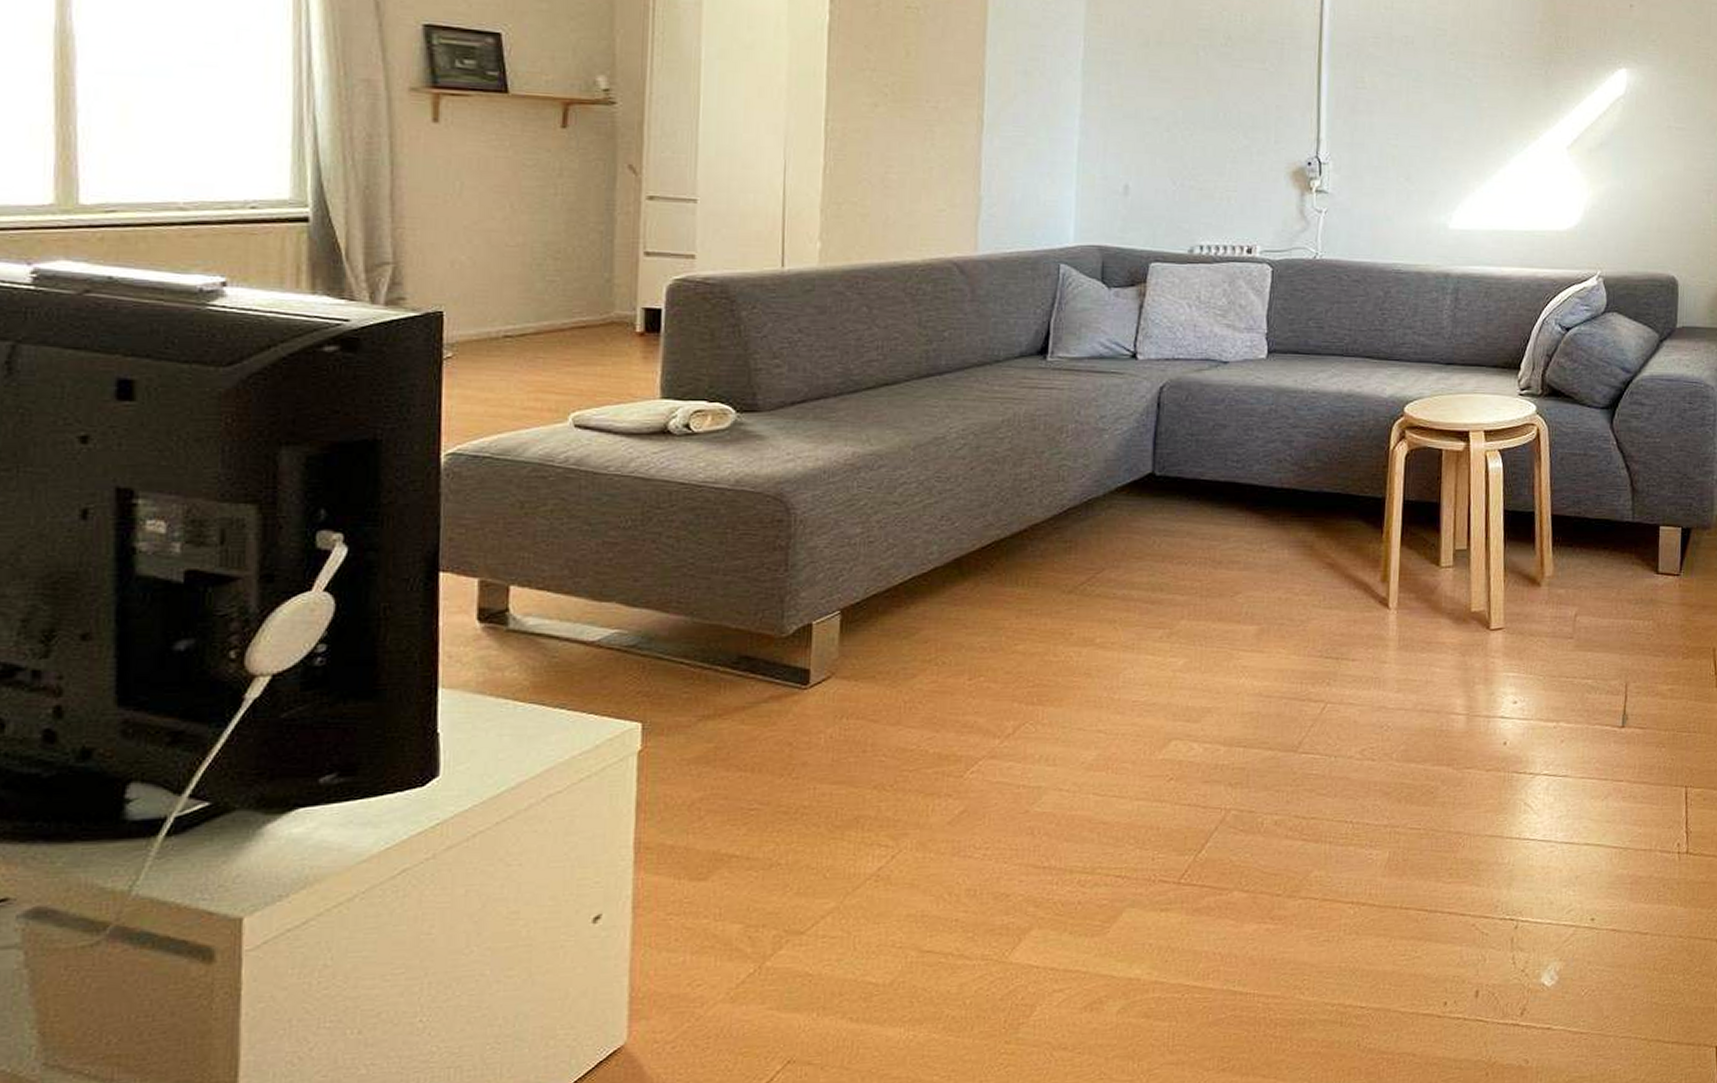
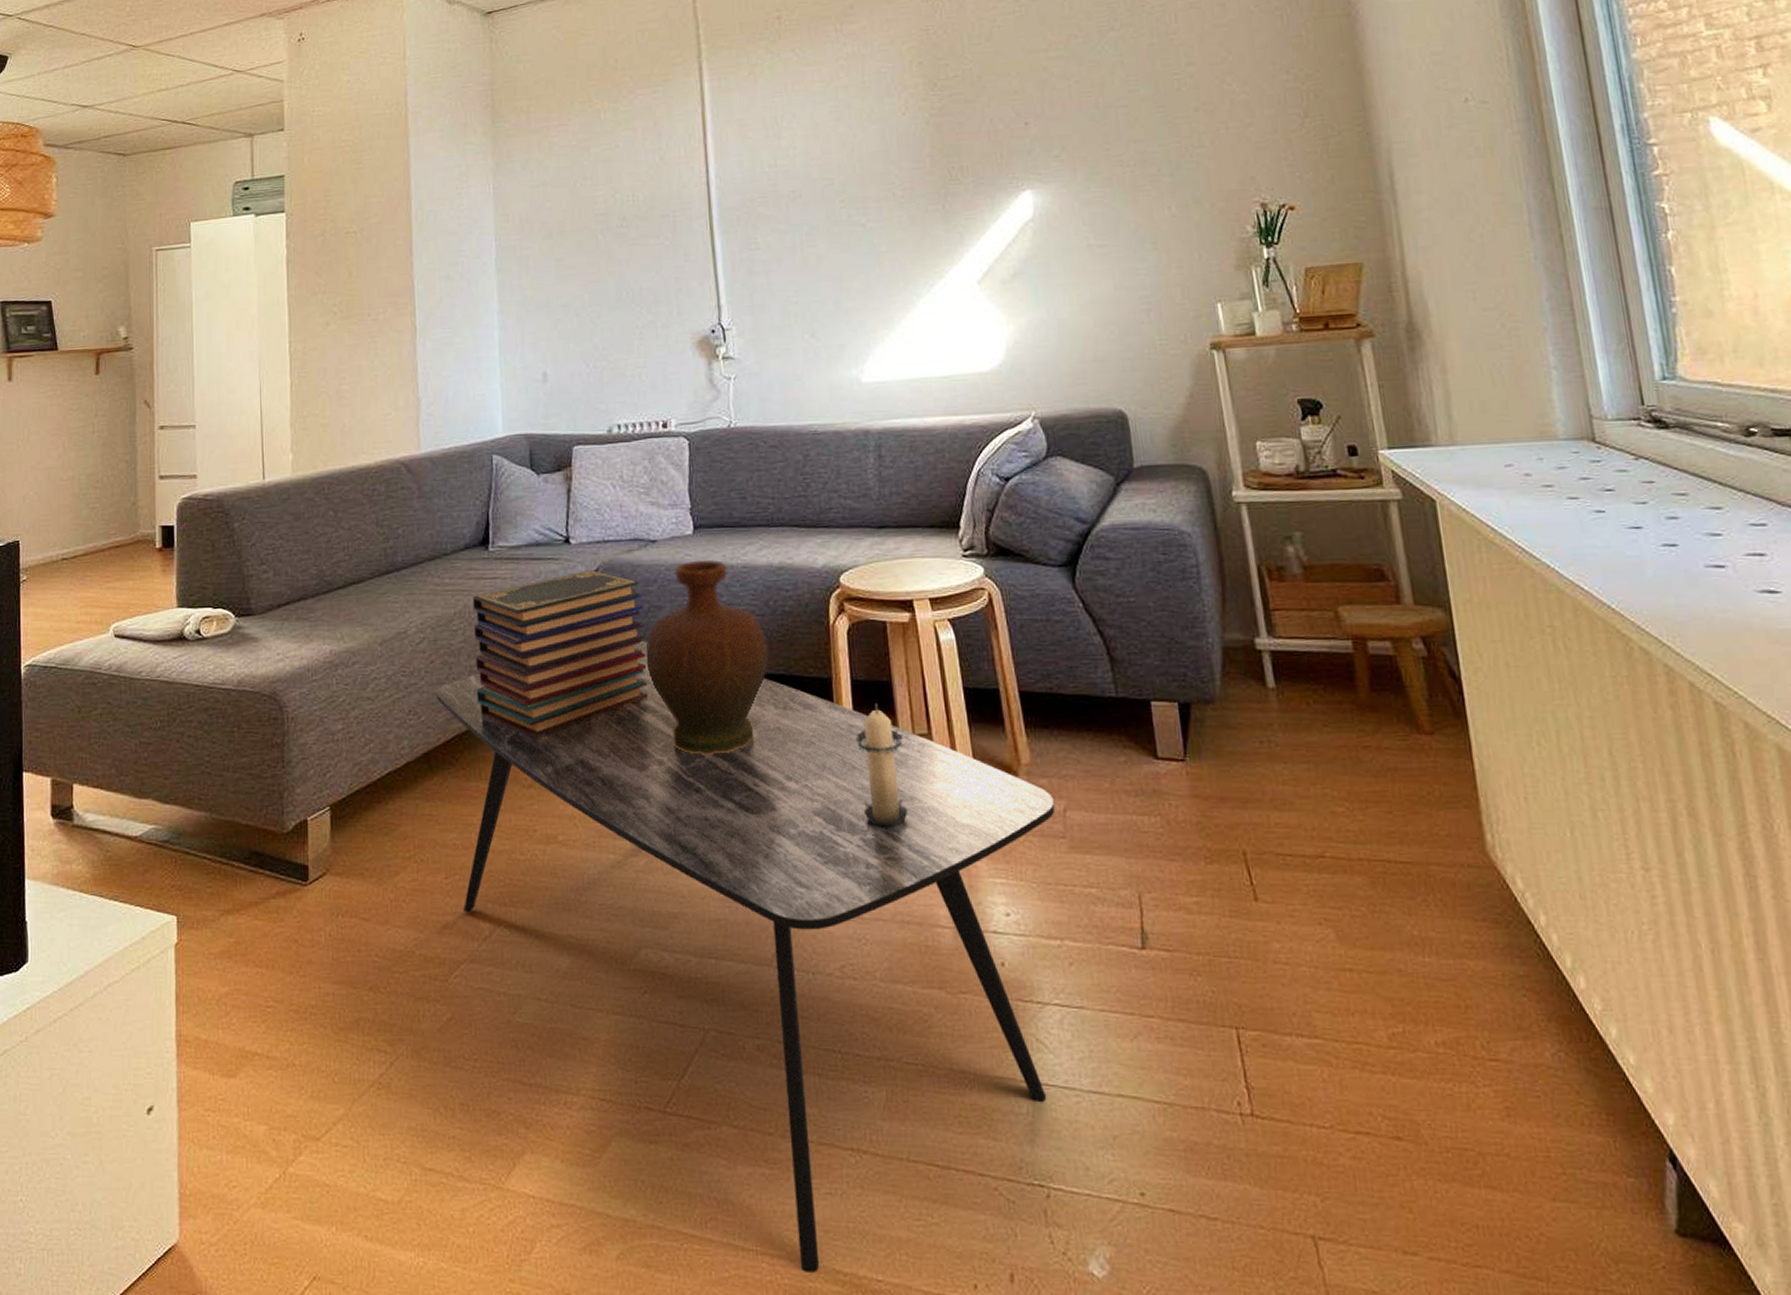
coffee table: none [973,457,1568,1007] -> present [435,641,1056,1273]
book stack: none [1019,386,1208,546] -> present [473,570,648,738]
decorative vase: none [1205,383,1329,564] -> present [646,559,769,755]
candle: none [1399,521,1444,629] -> present [856,703,909,827]

